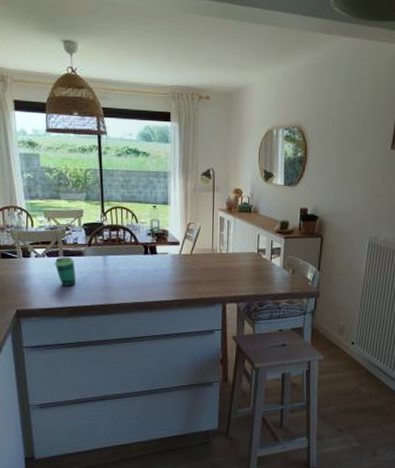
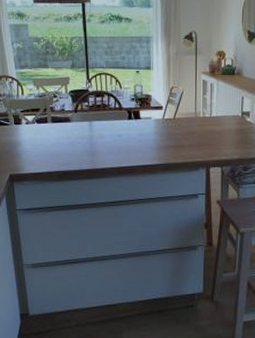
cup: present [54,256,76,286] -> none [43,123,63,152]

